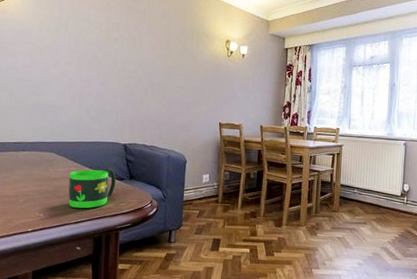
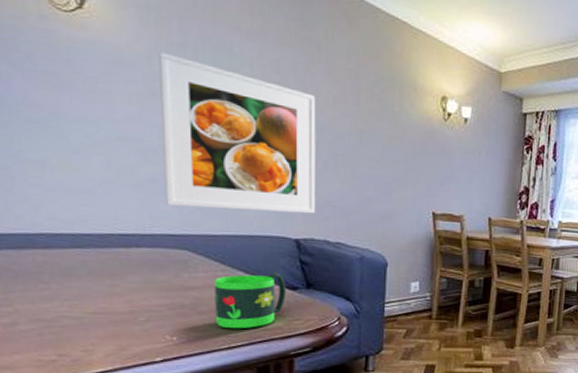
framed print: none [42,23,141,126] -> present [157,52,316,214]

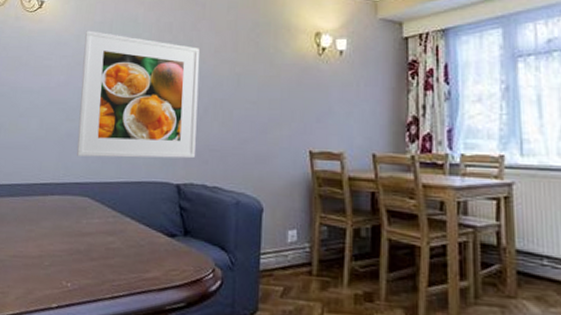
mug: present [215,272,287,329] -> none [103,218,166,278]

